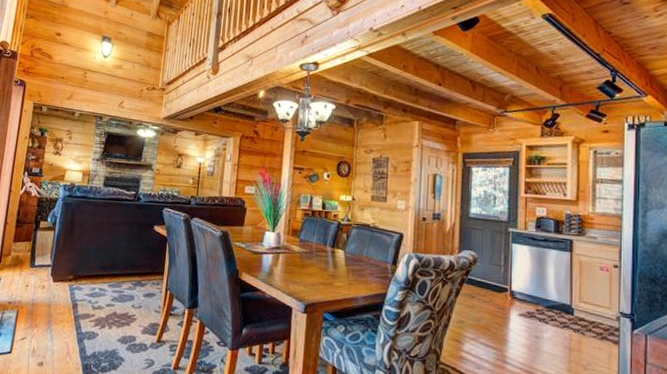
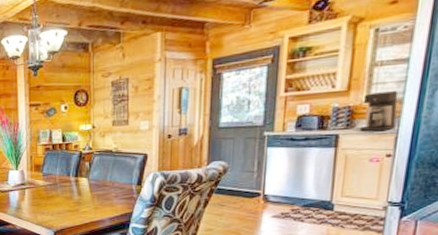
coffee maker: none [589,206,619,243] -> present [359,91,398,132]

